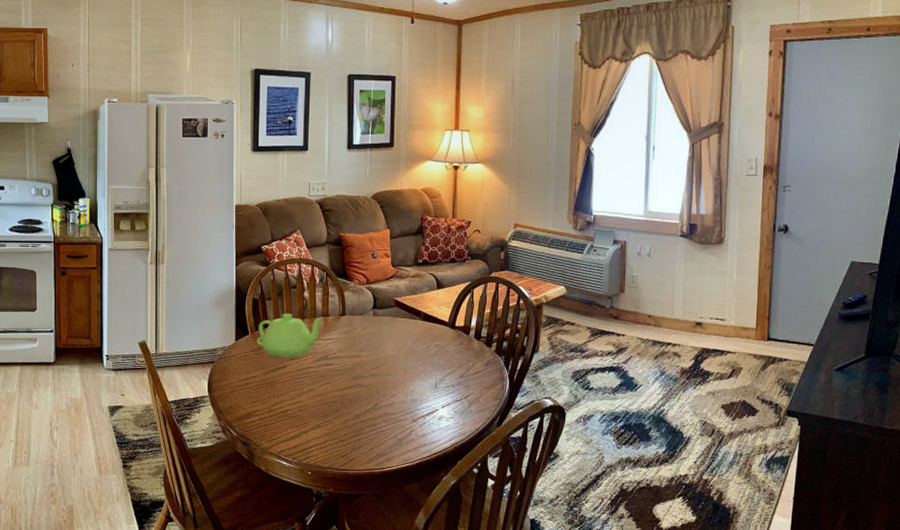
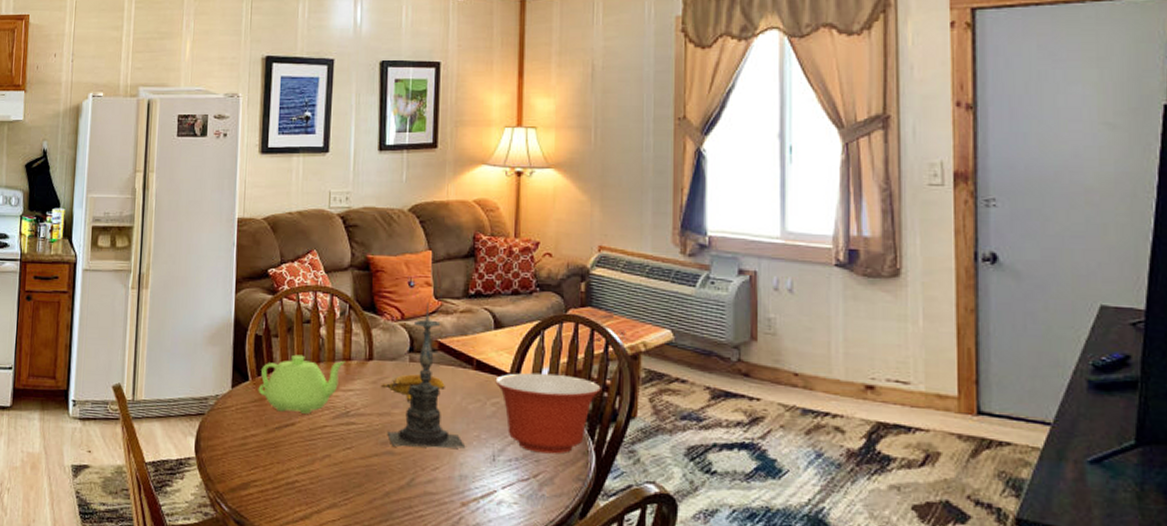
banana: none [351,325,400,346] -> present [380,374,445,402]
candle holder: none [357,270,416,381] -> present [387,302,466,449]
mixing bowl: none [437,321,514,381] -> present [495,372,601,454]

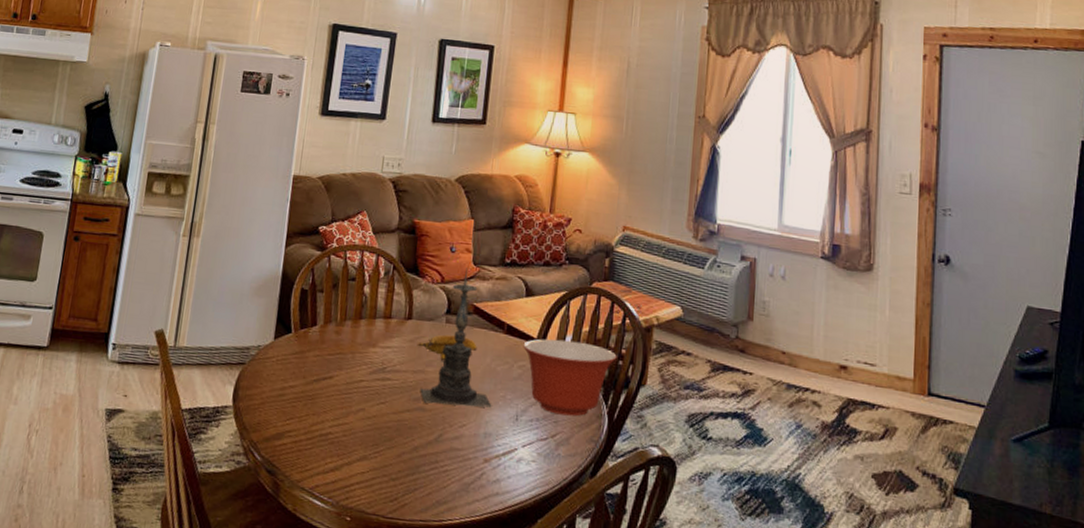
teapot: present [258,354,345,414] -> none [299,310,385,368]

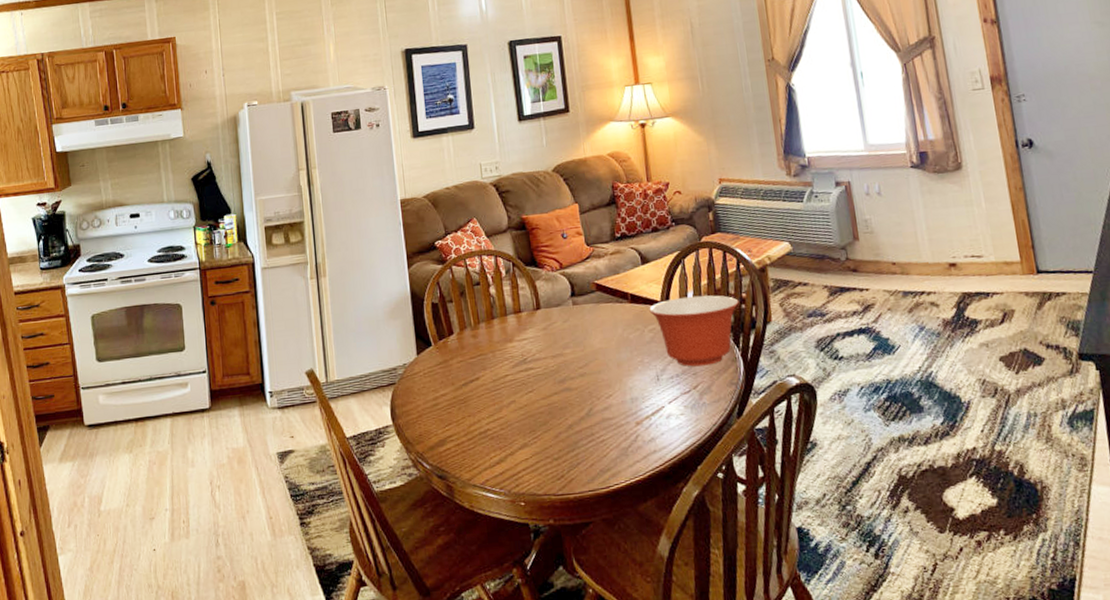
banana: present [417,334,477,361] -> none [550,314,607,341]
candle holder: present [420,268,492,408] -> none [562,250,633,383]

